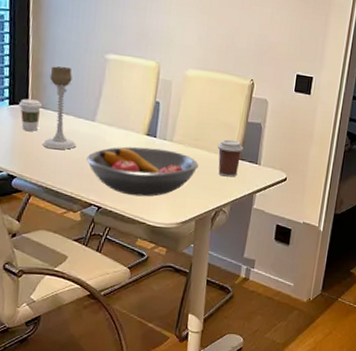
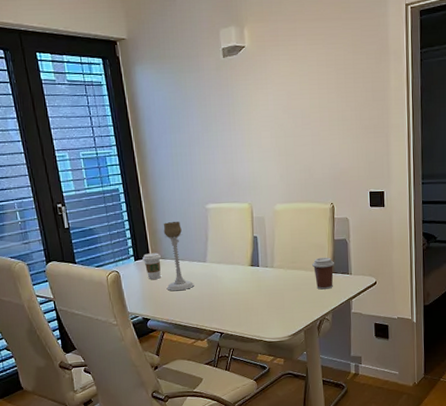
fruit bowl: present [86,146,199,197] -> none [204,275,299,319]

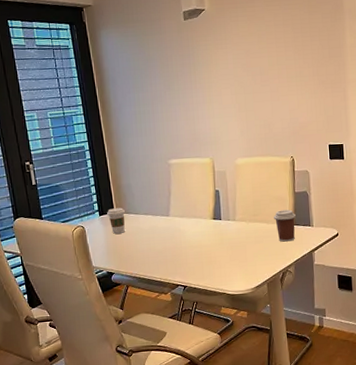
candle holder: present [163,221,195,291] -> none [127,176,158,245]

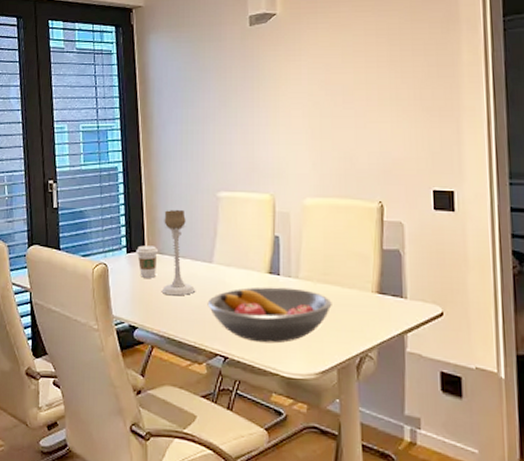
candle holder: none [127,176,158,245] -> present [161,209,196,296]
fruit bowl: none [168,228,261,272] -> present [207,286,332,344]
coffee cup: present [274,209,296,242] -> none [351,271,382,315]

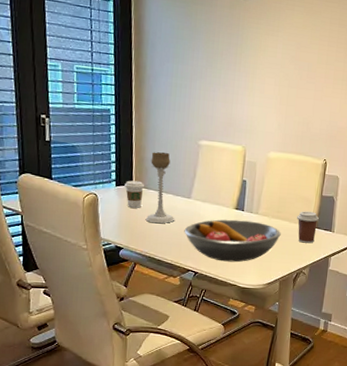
coffee cup: none [351,271,382,315] -> present [297,211,319,244]

